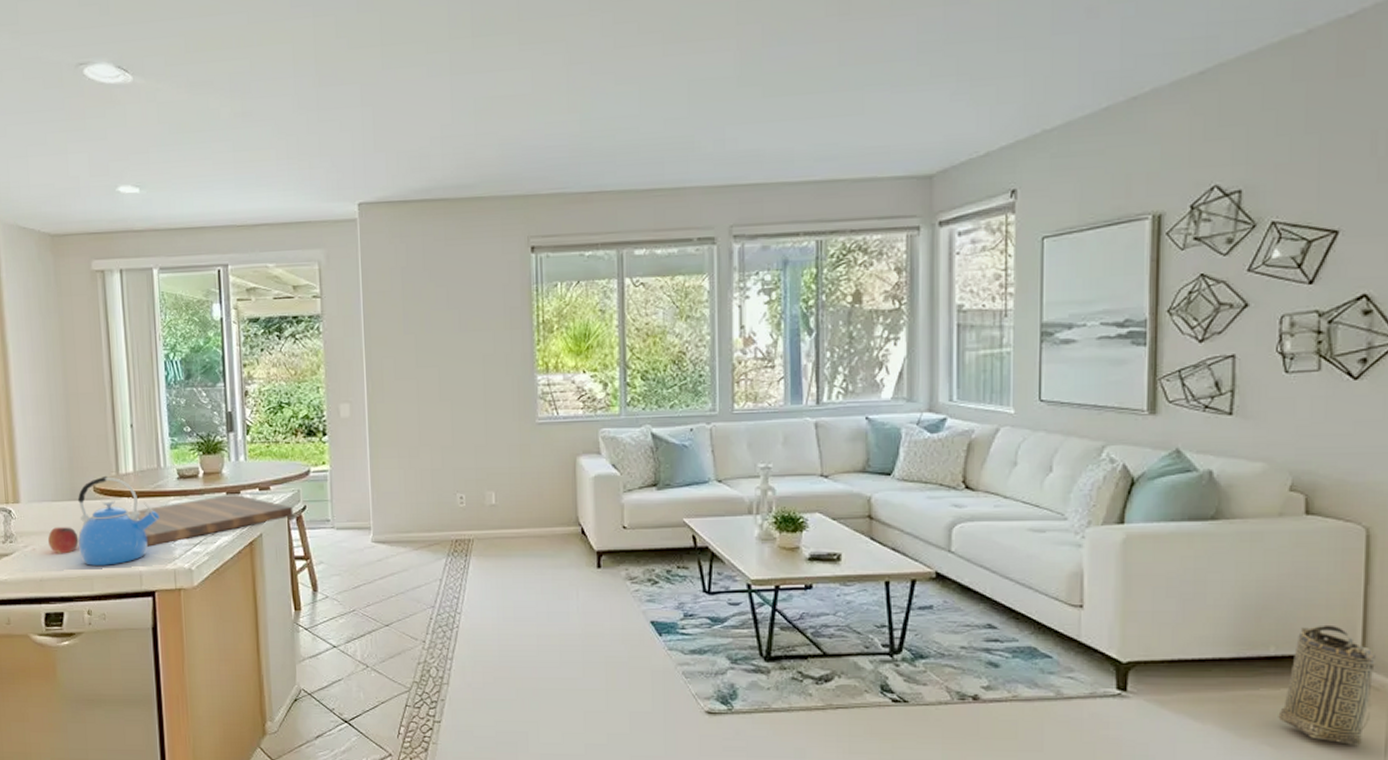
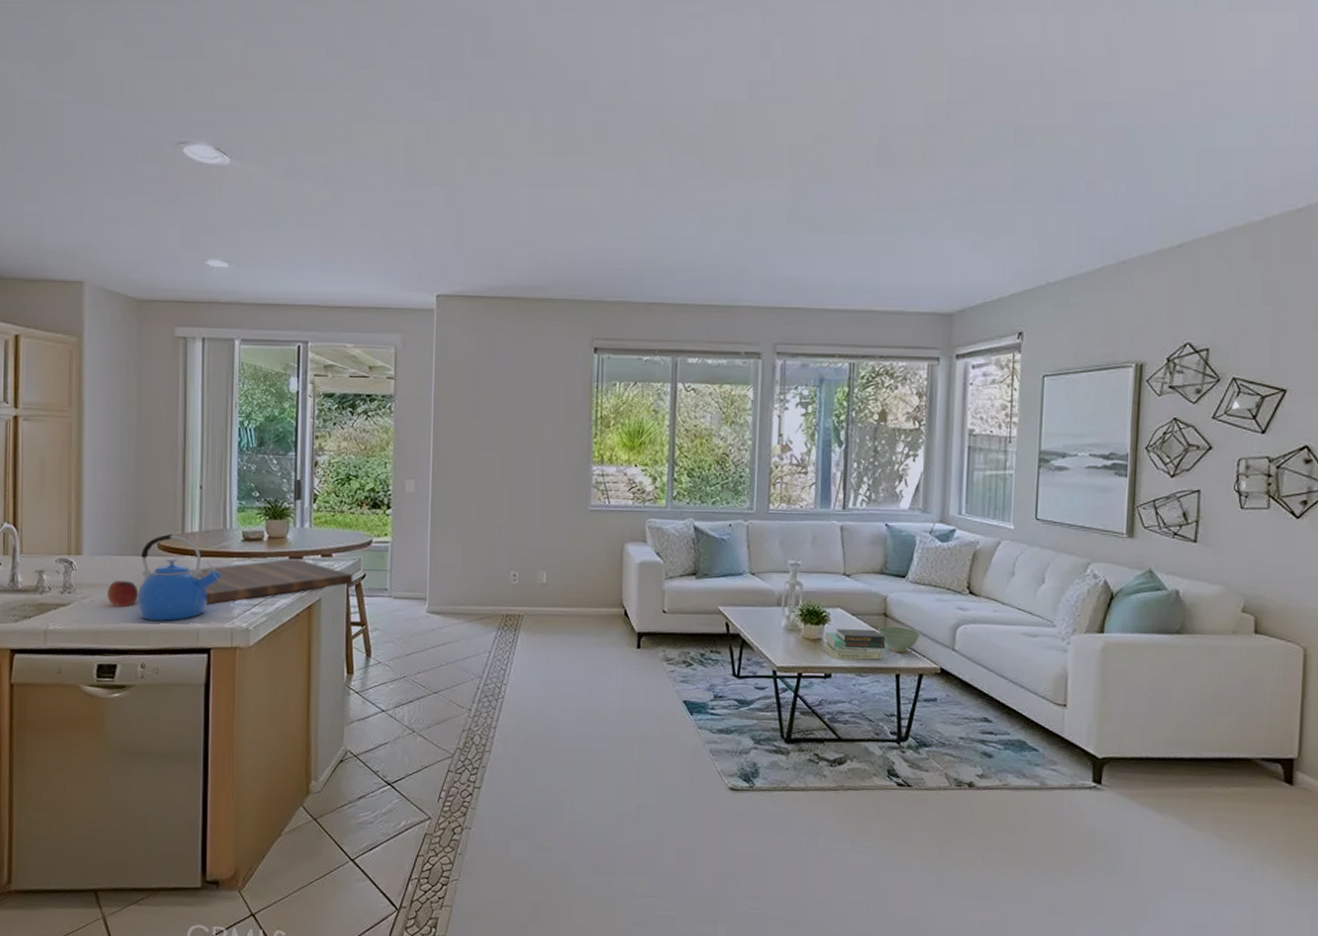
books: none [800,534,872,568] -> present [821,629,886,660]
bowl: none [863,529,912,558] -> present [878,626,921,653]
basket: present [1278,624,1377,746] -> none [1228,732,1310,842]

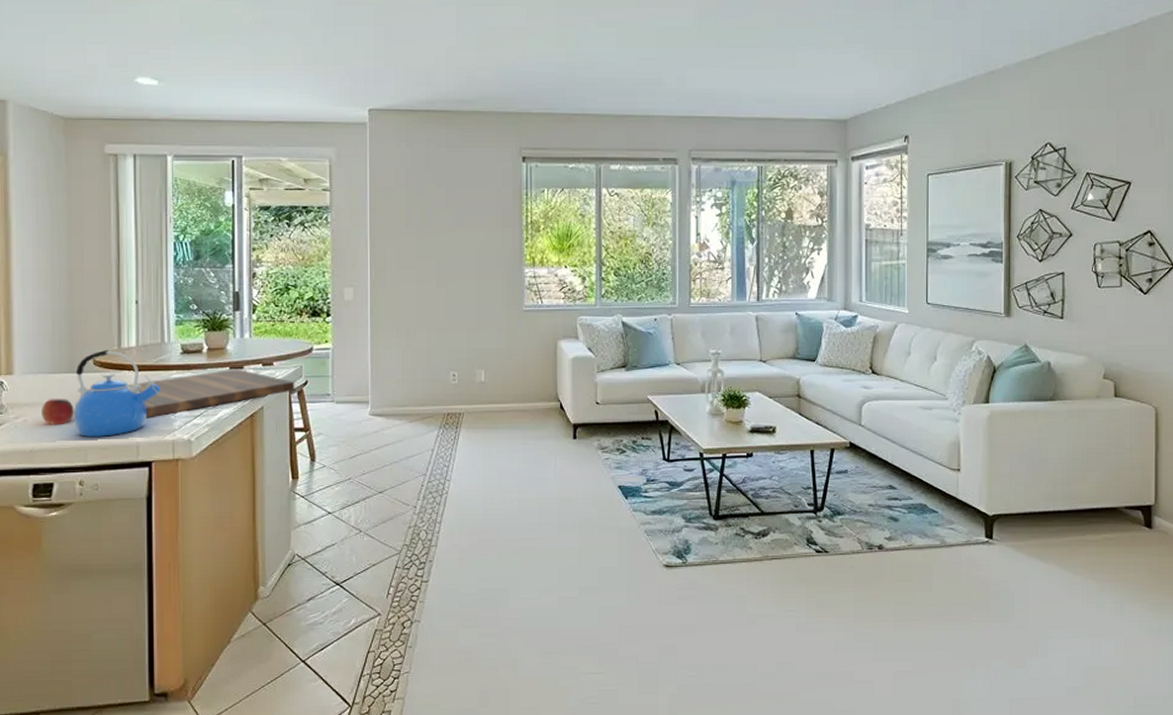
books: present [821,629,886,660] -> none [743,410,800,439]
bowl: present [878,626,921,653] -> none [793,406,831,431]

